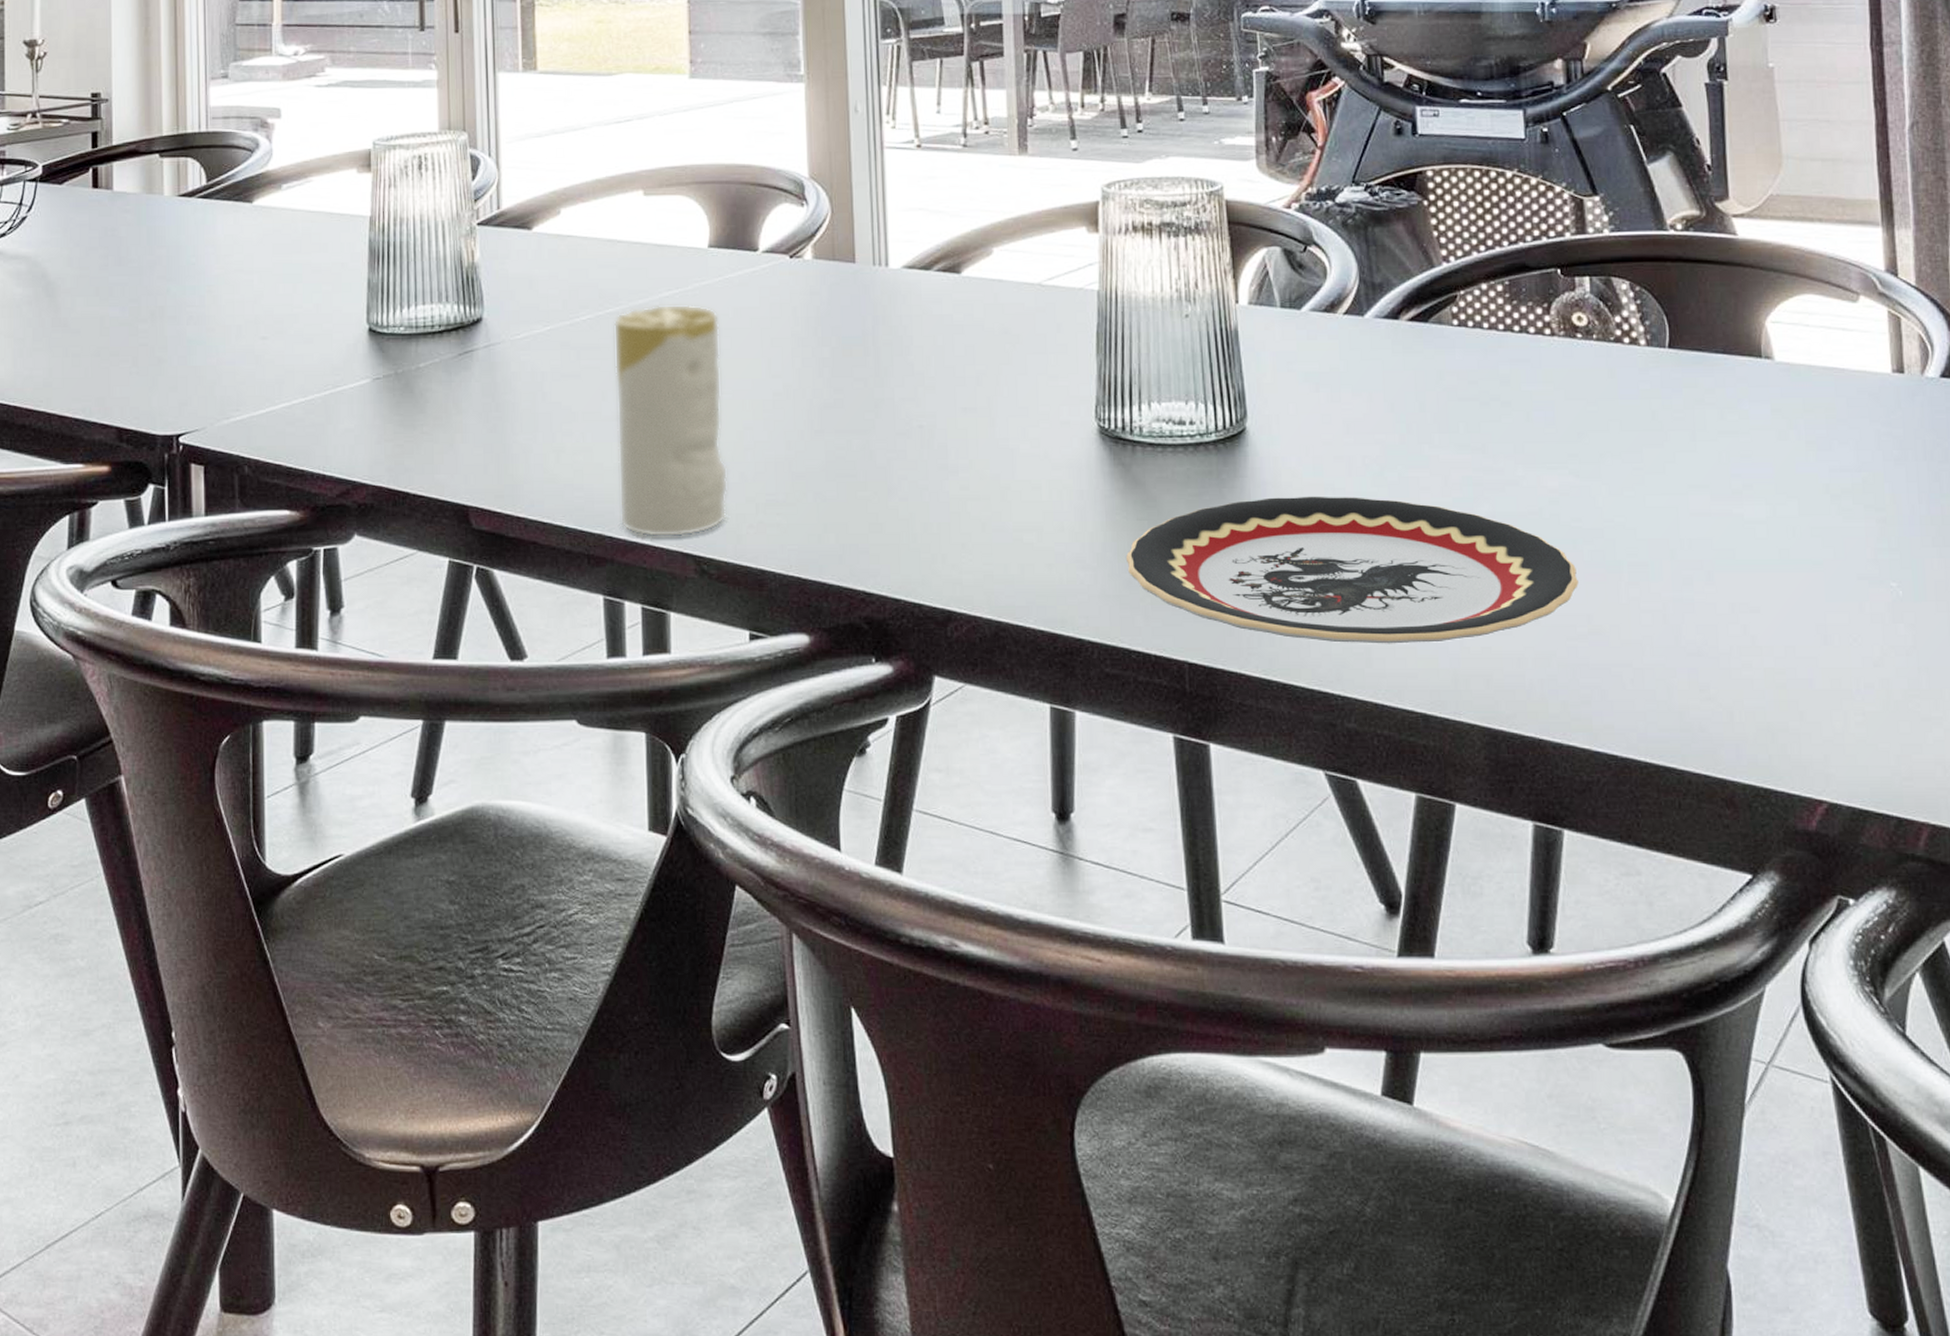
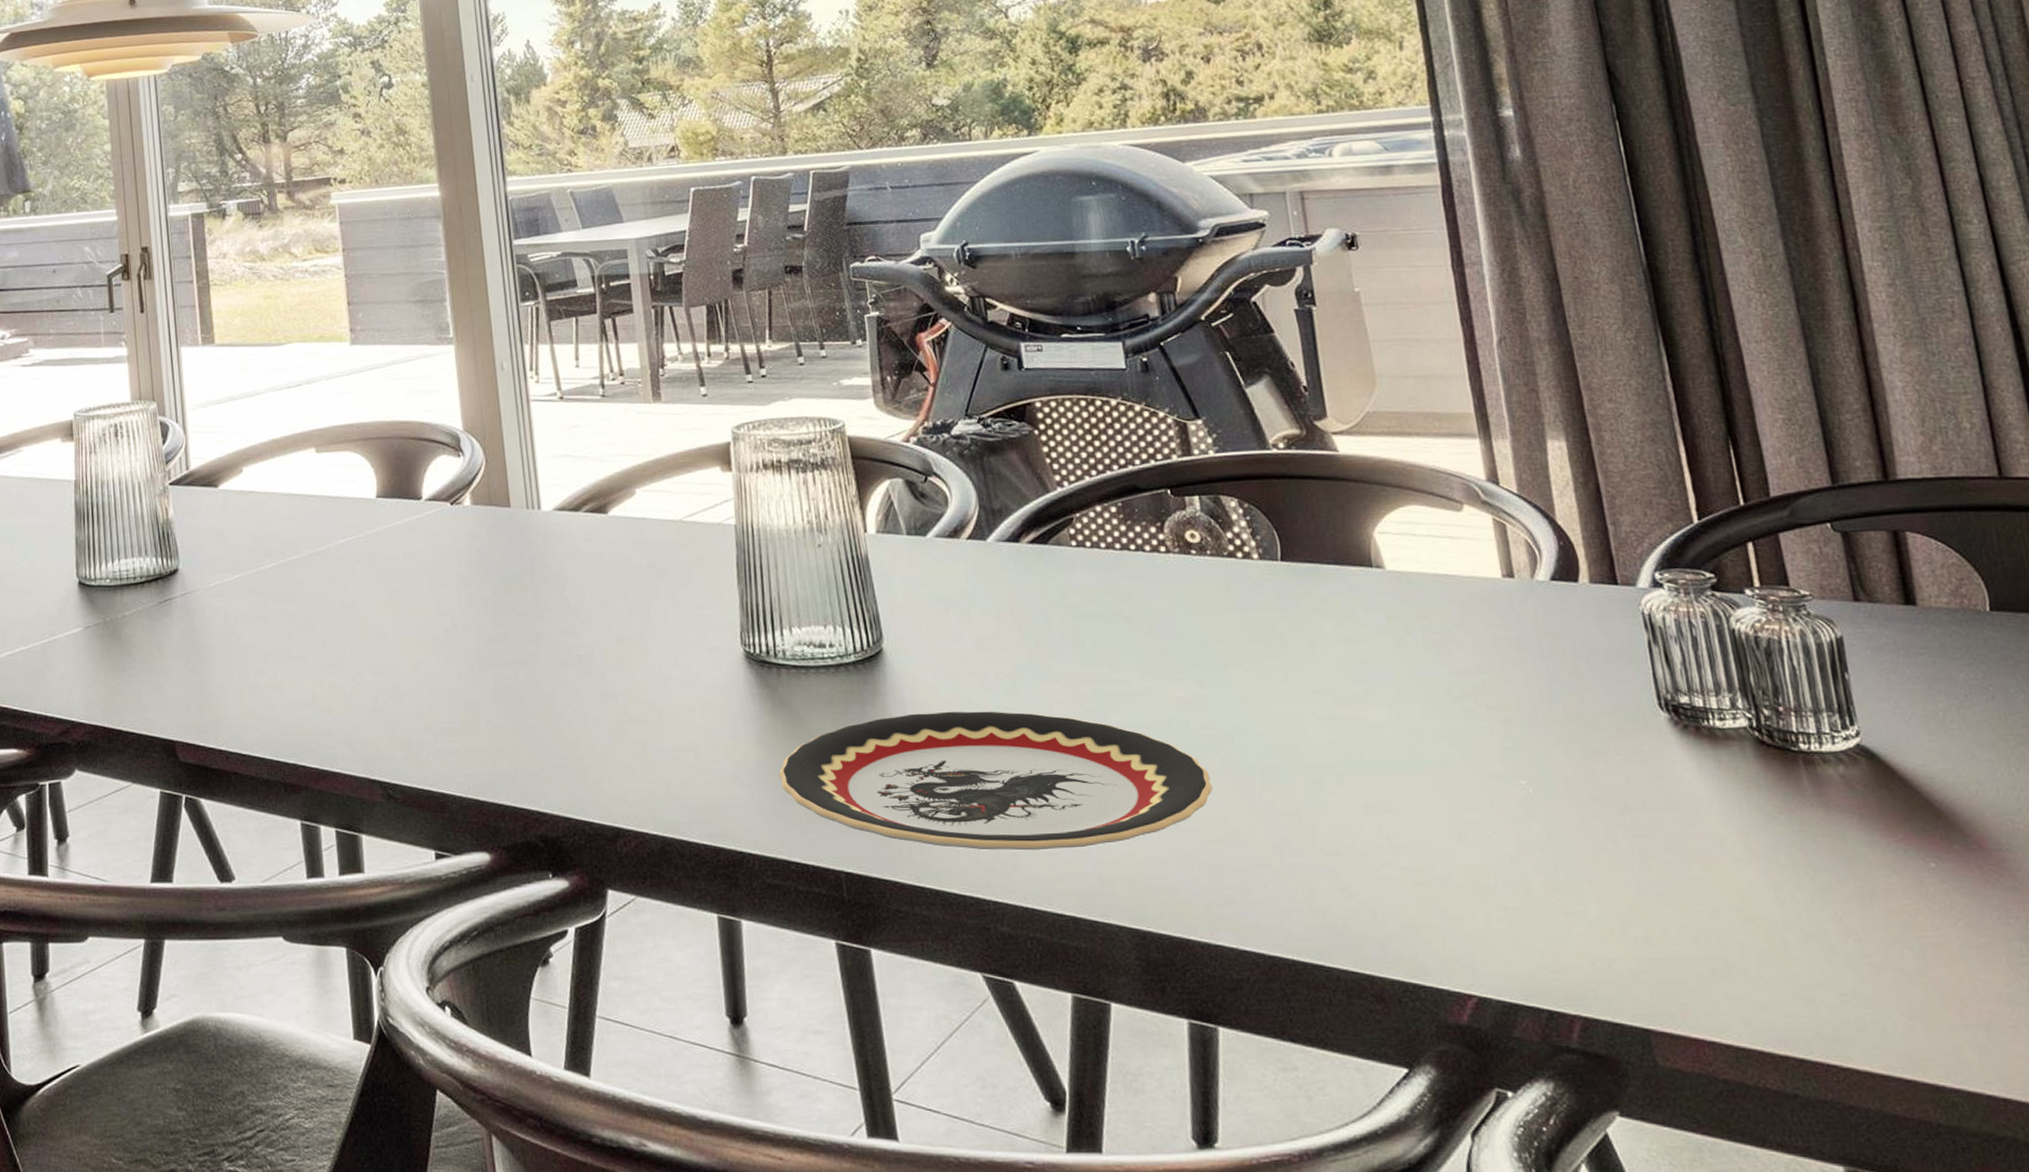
candle: present [613,304,729,537] -> none [295,550,408,766]

